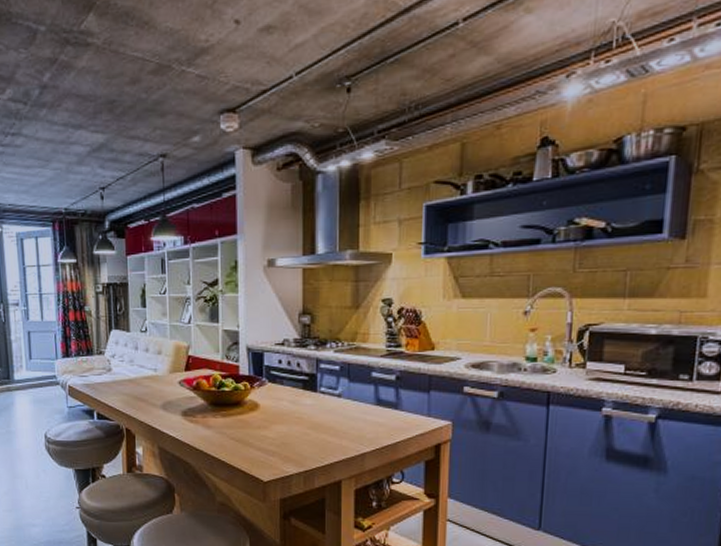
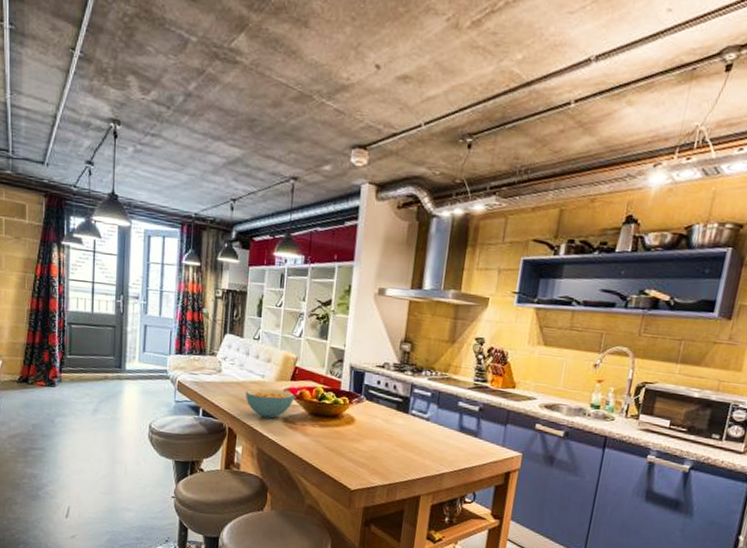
cereal bowl: none [138,382,191,414] -> present [245,388,294,419]

